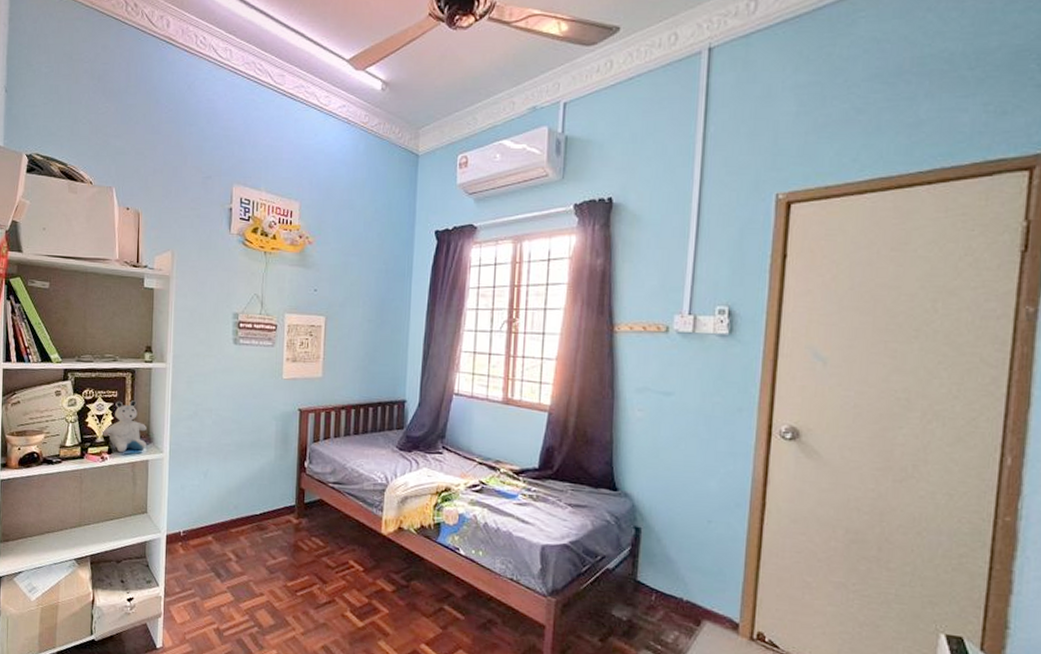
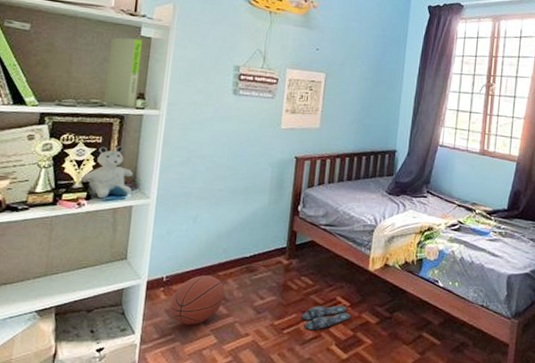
book: none [116,290,147,361] -> present [103,37,143,108]
basketball: none [188,531,238,581] -> present [169,275,225,325]
slippers: none [314,569,365,595] -> present [301,305,351,331]

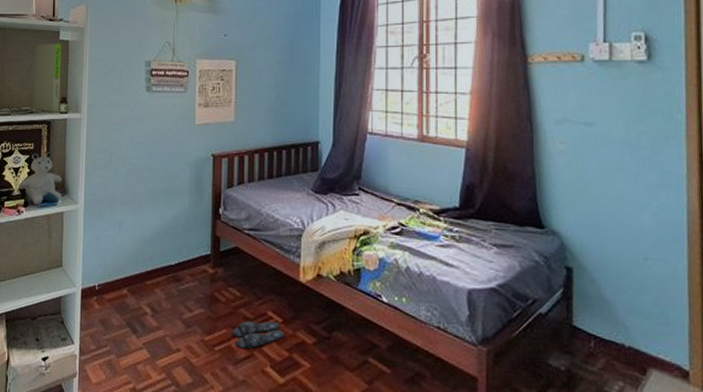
basketball: present [169,275,225,325] -> none [103,284,154,337]

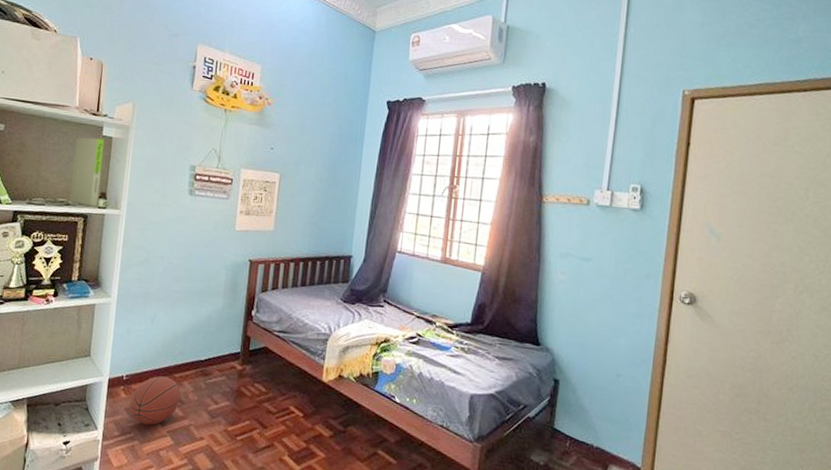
stuffed animal: present [18,152,62,206] -> none [48,245,96,296]
basketball: none [103,284,154,337] -> present [129,376,181,425]
slippers: present [232,321,284,350] -> none [254,414,304,440]

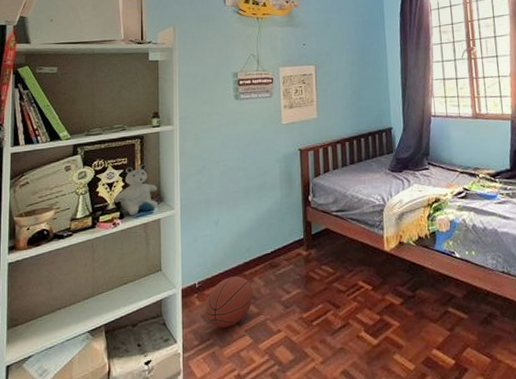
stuffed animal: none [48,245,96,296] -> present [113,164,158,216]
book: present [69,137,105,207] -> none [124,64,152,128]

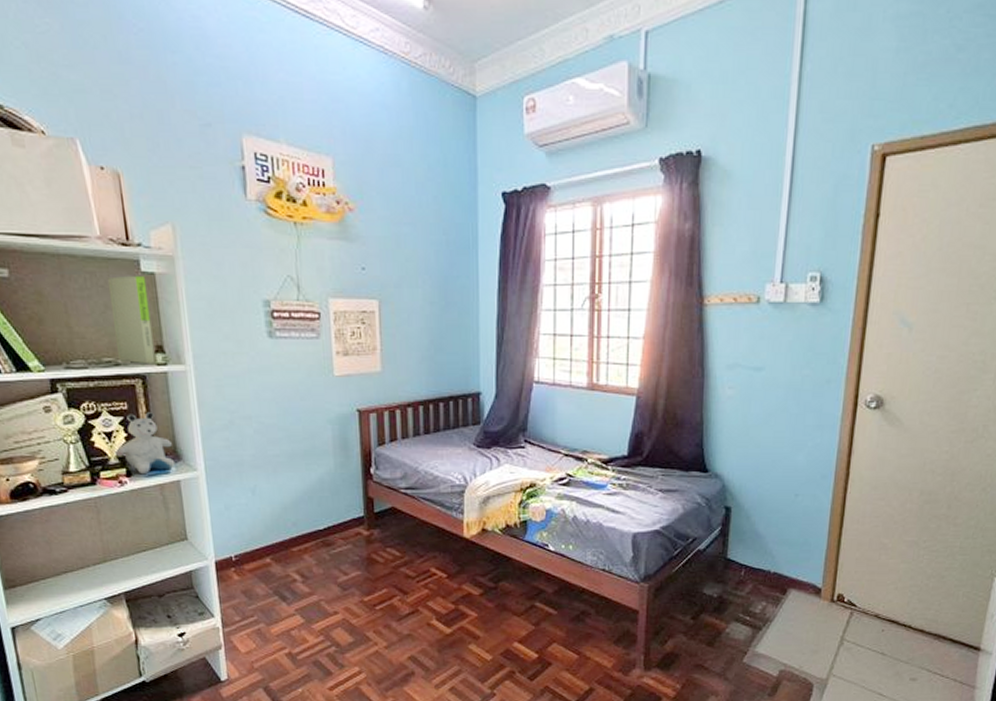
book: none [124,64,152,128] -> present [107,276,156,364]
basketball: present [205,276,253,328] -> none [245,552,304,605]

